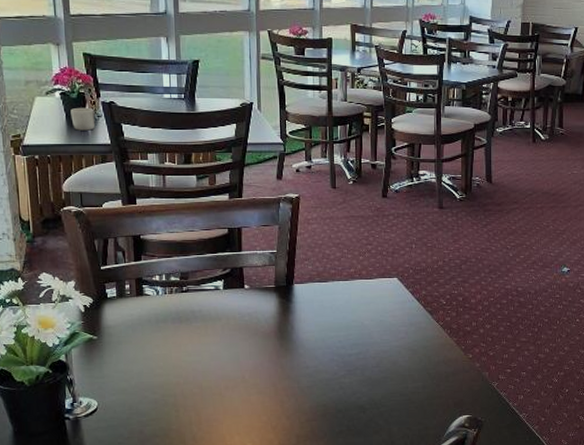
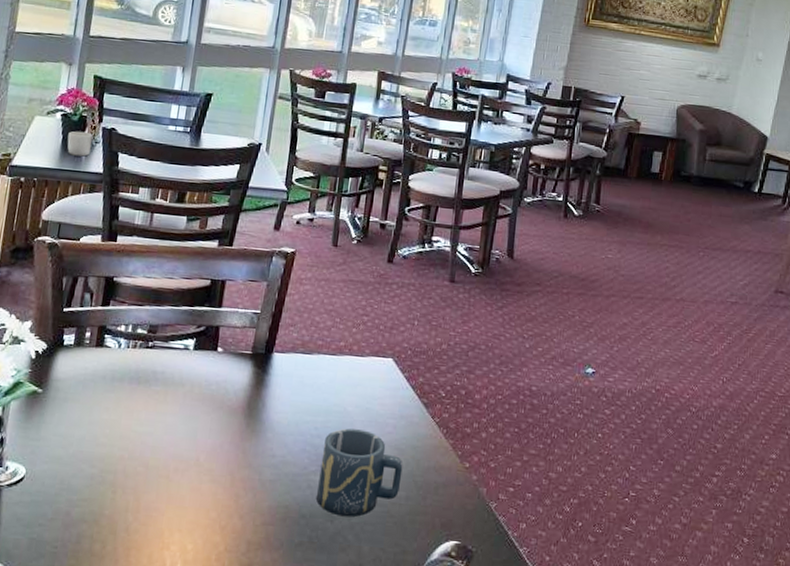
cup: none [348,338,417,408] -> present [315,428,403,517]

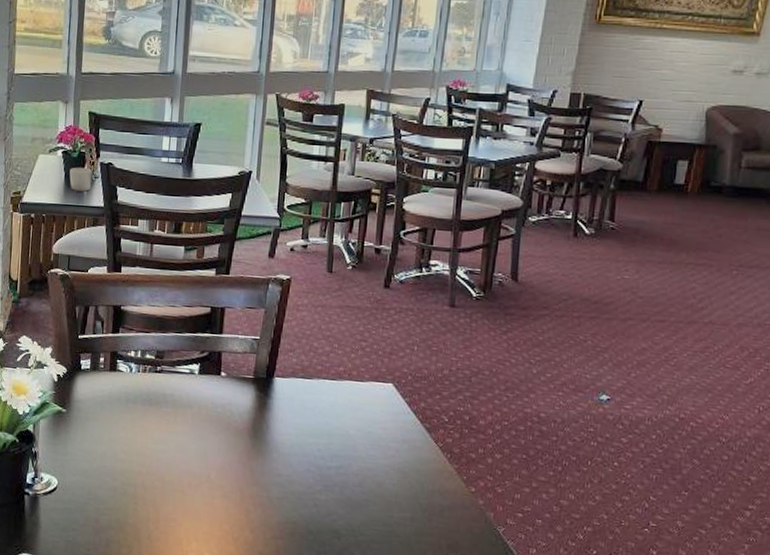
cup: present [315,428,403,517] -> none [322,451,407,535]

